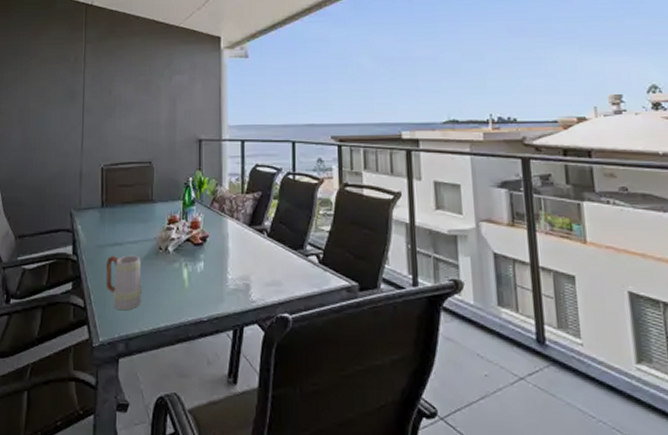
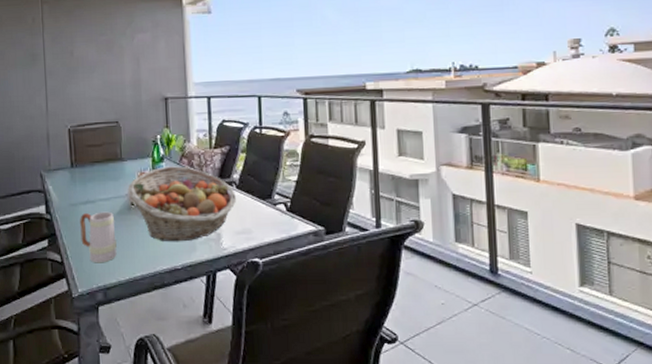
fruit basket: none [156,210,267,292] -> present [127,166,236,242]

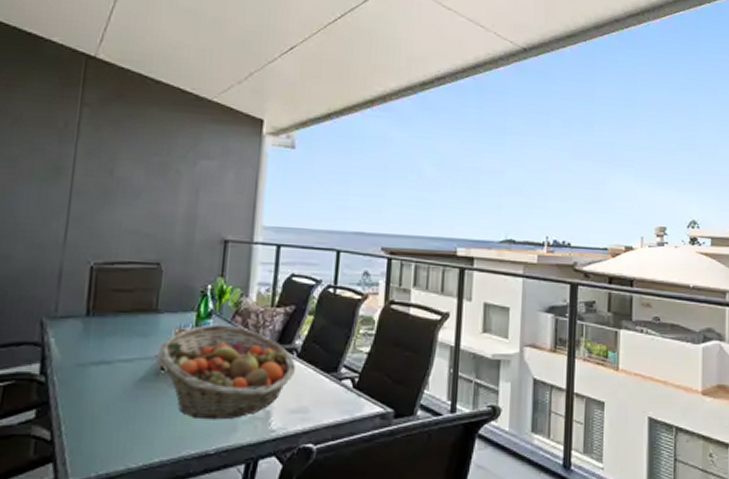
mug: present [80,211,117,263] -> none [83,376,135,444]

